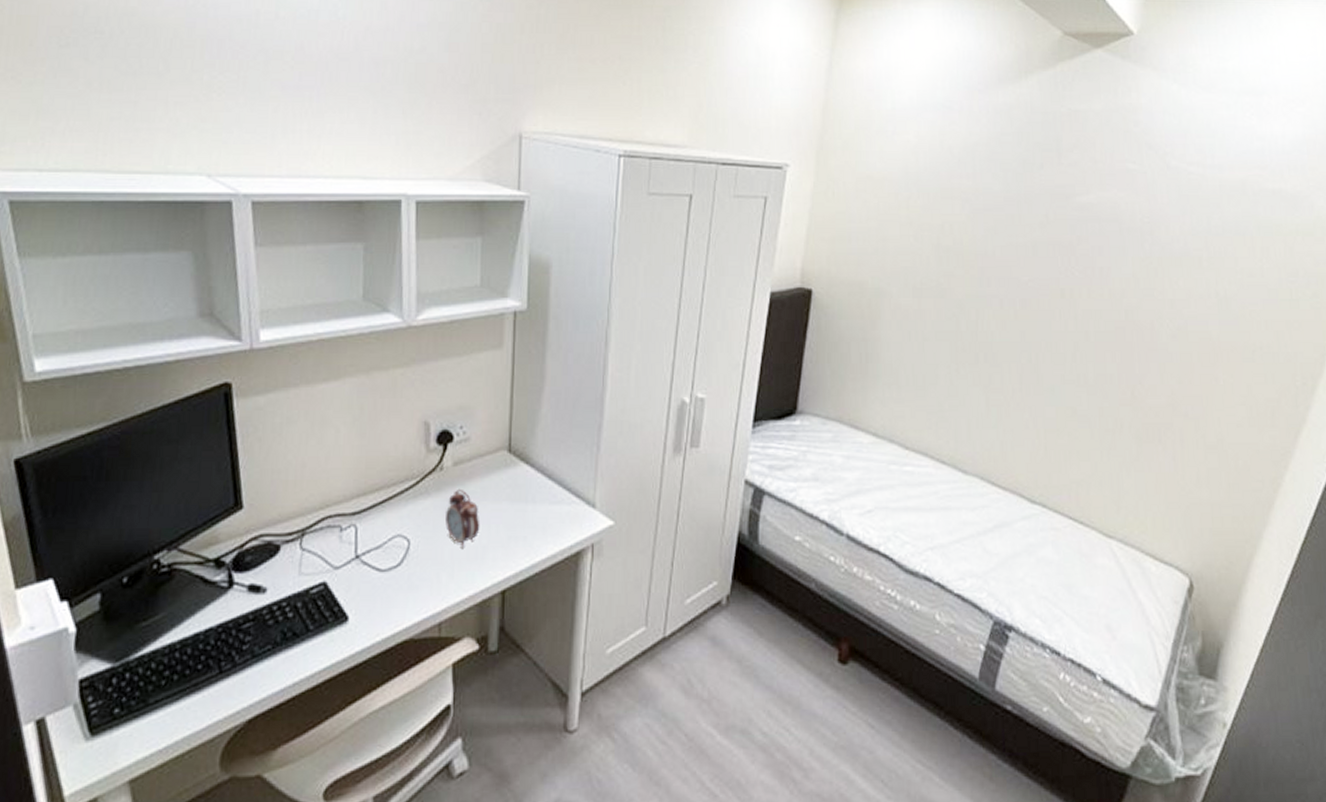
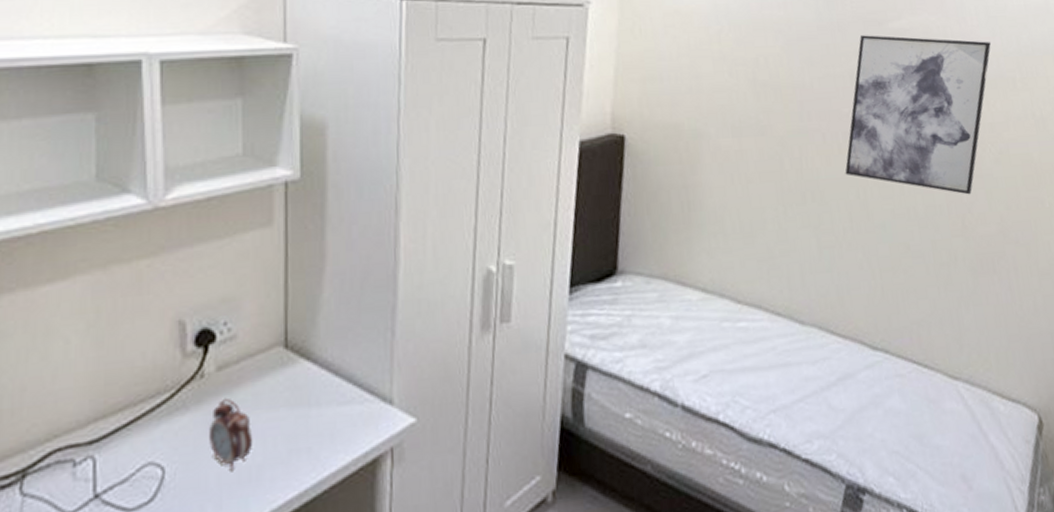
wall art: none [1019,208,1181,367] -> present [845,35,992,195]

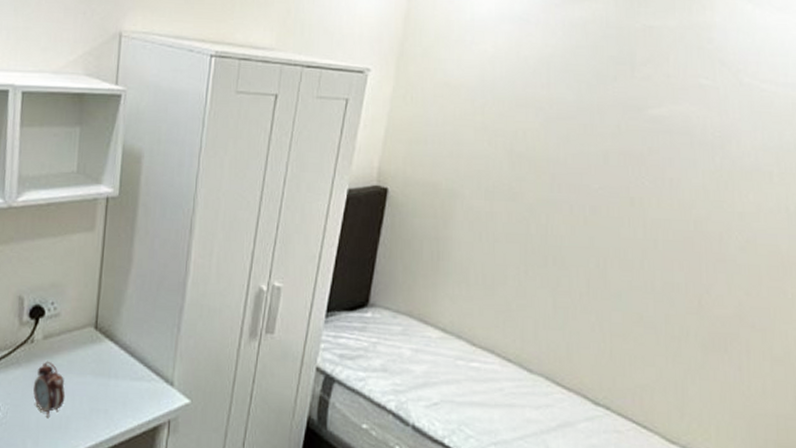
wall art: present [845,35,992,195] -> none [588,119,752,277]

